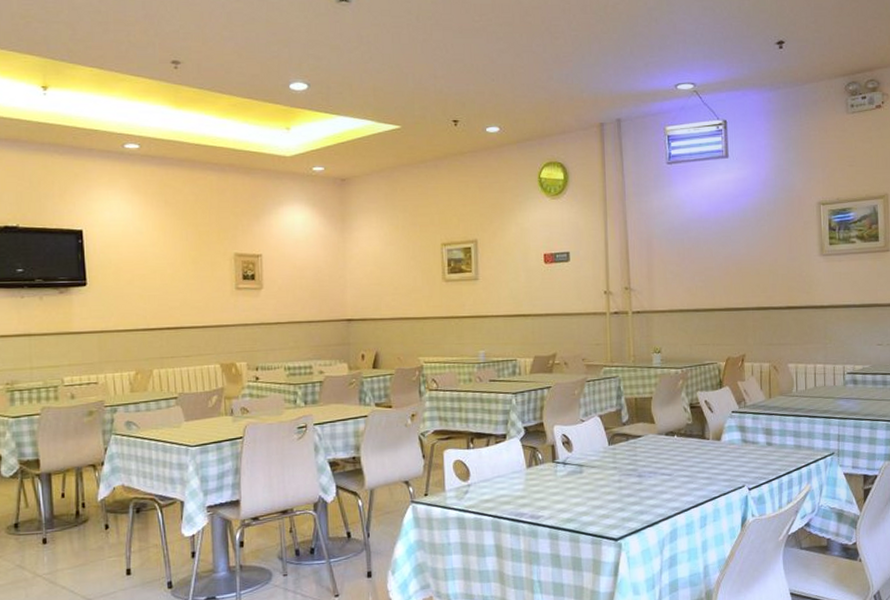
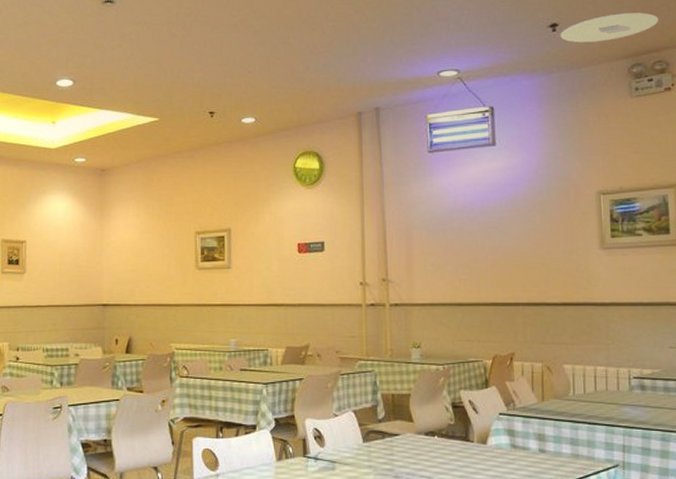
ceiling light: none [786,33,872,60] -> present [560,12,659,43]

